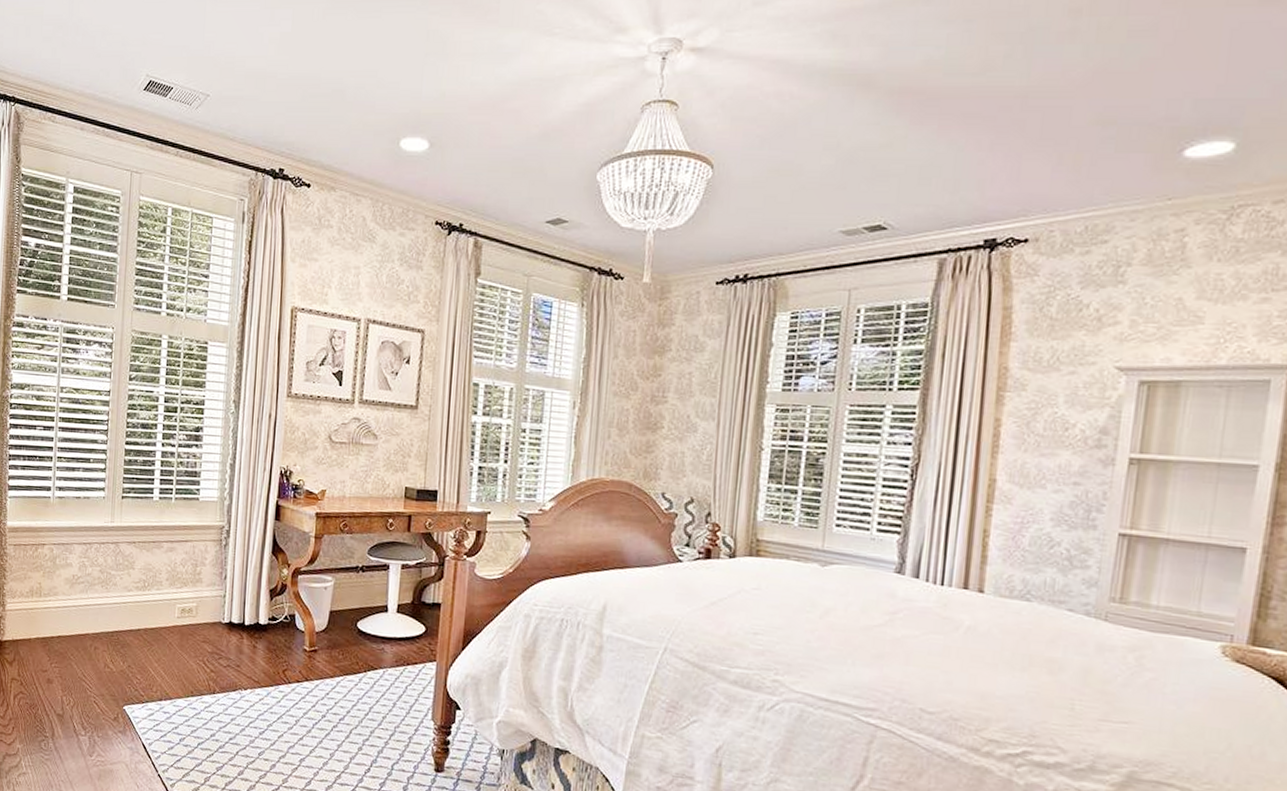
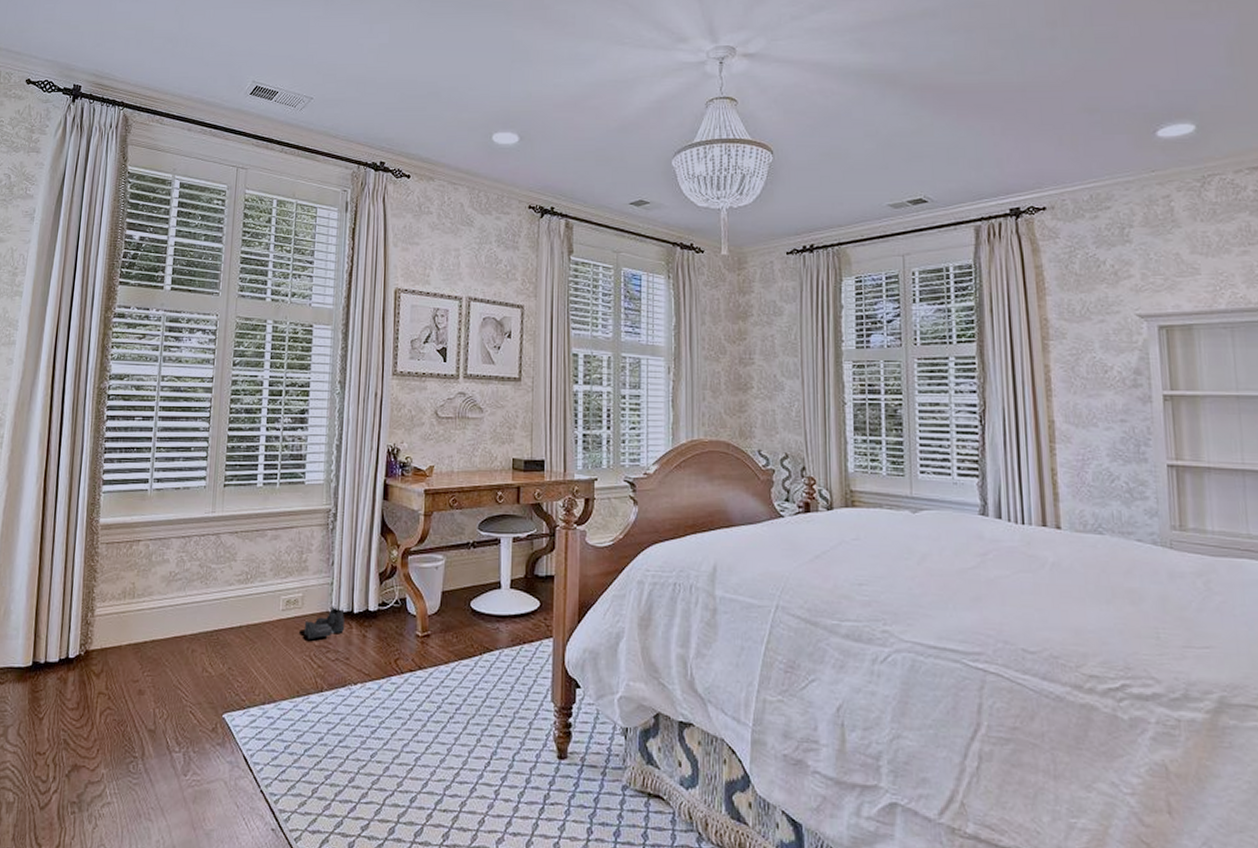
boots: none [197,617,237,646] -> present [303,606,345,639]

